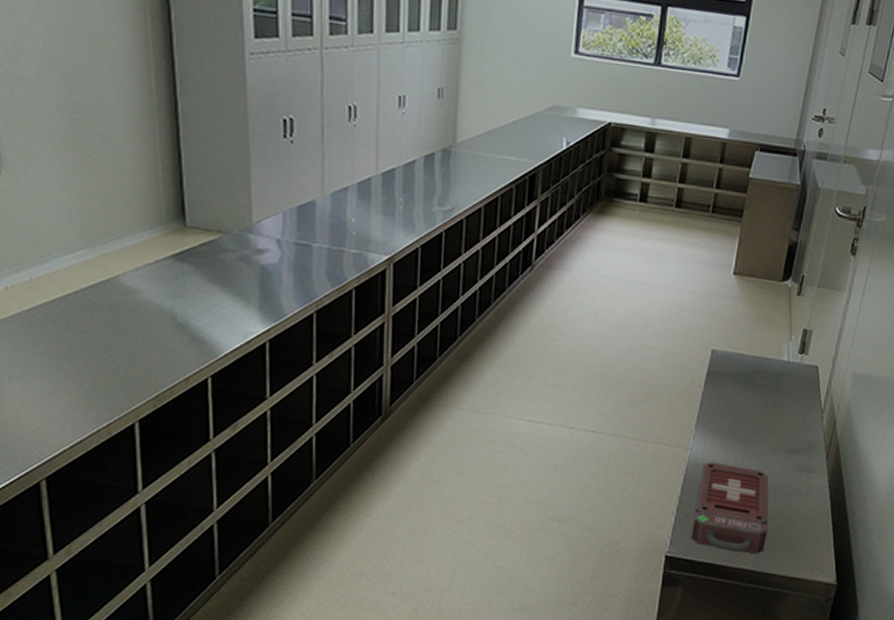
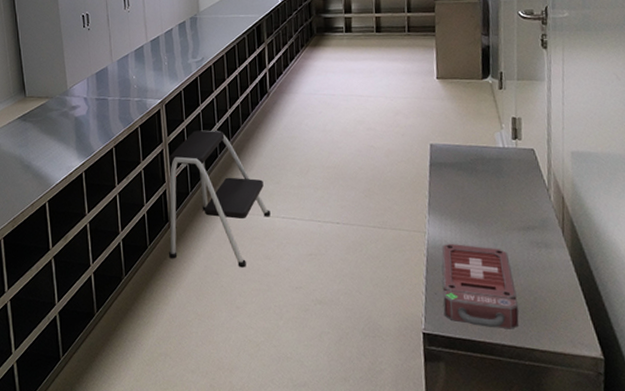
step stool: none [378,302,515,477] -> present [169,130,271,268]

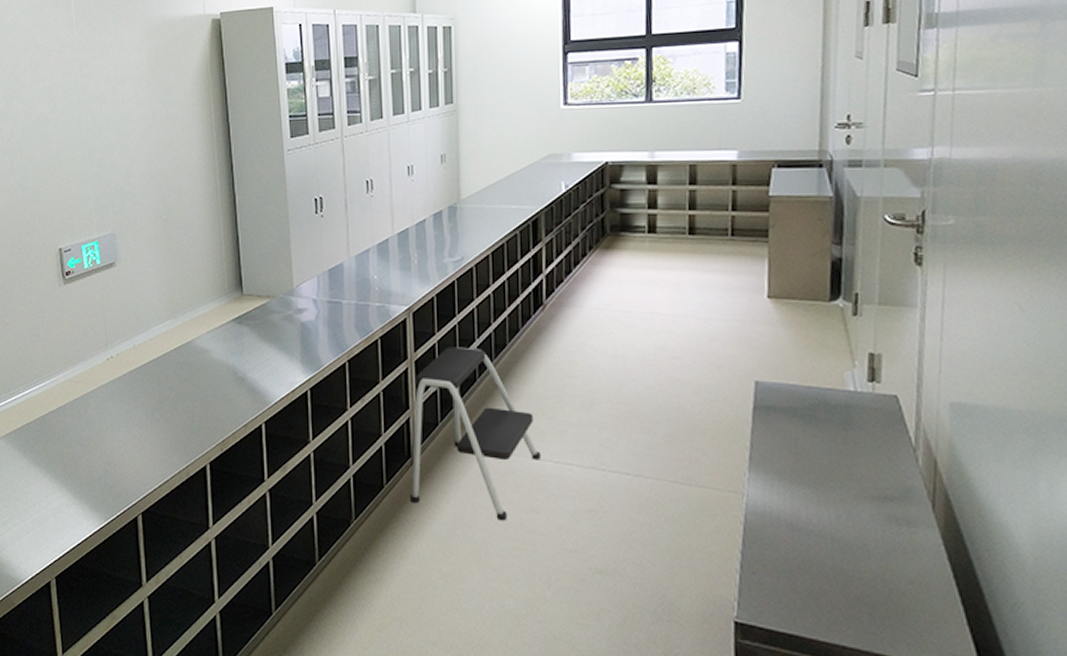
first-aid kit: present [441,243,519,329] -> none [763,510,867,628]

